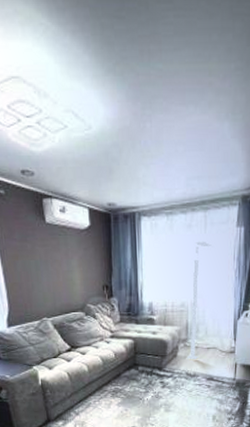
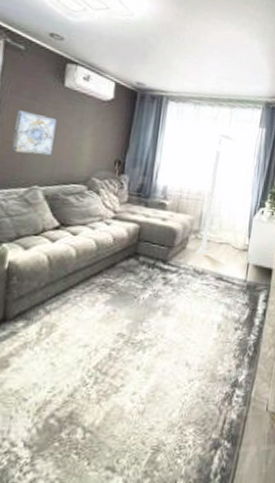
wall art: none [15,253,50,292] -> present [11,110,57,156]

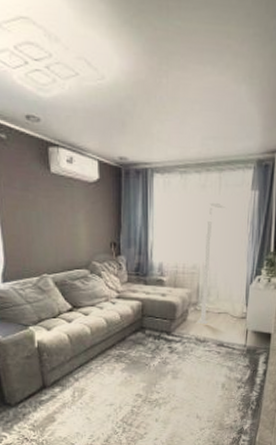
wall art: present [11,110,57,156] -> none [15,203,52,245]

